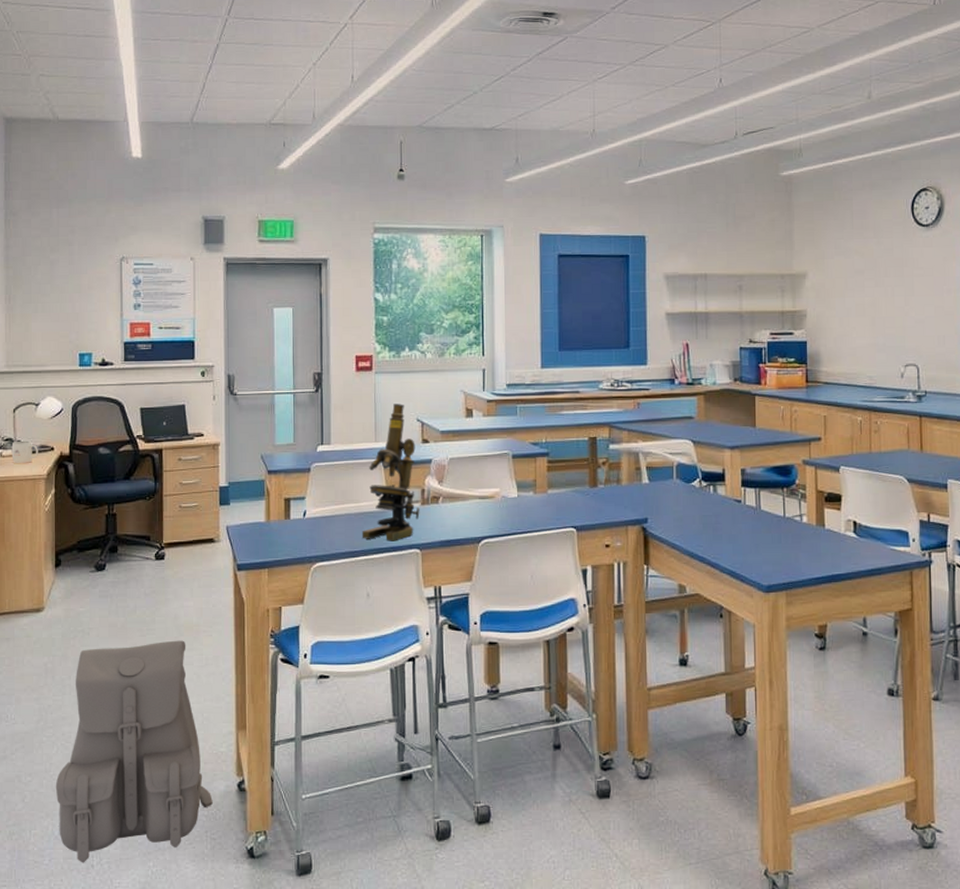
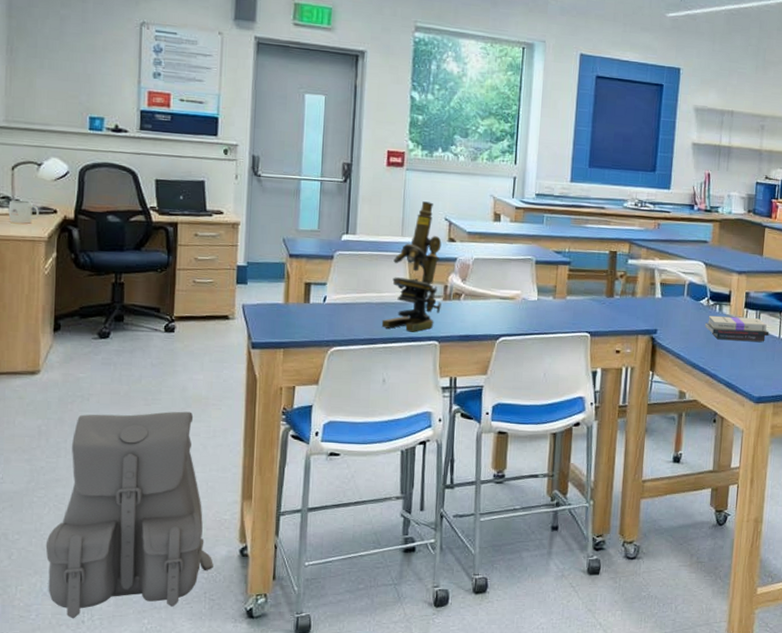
books: none [699,497,772,524] -> present [704,315,769,342]

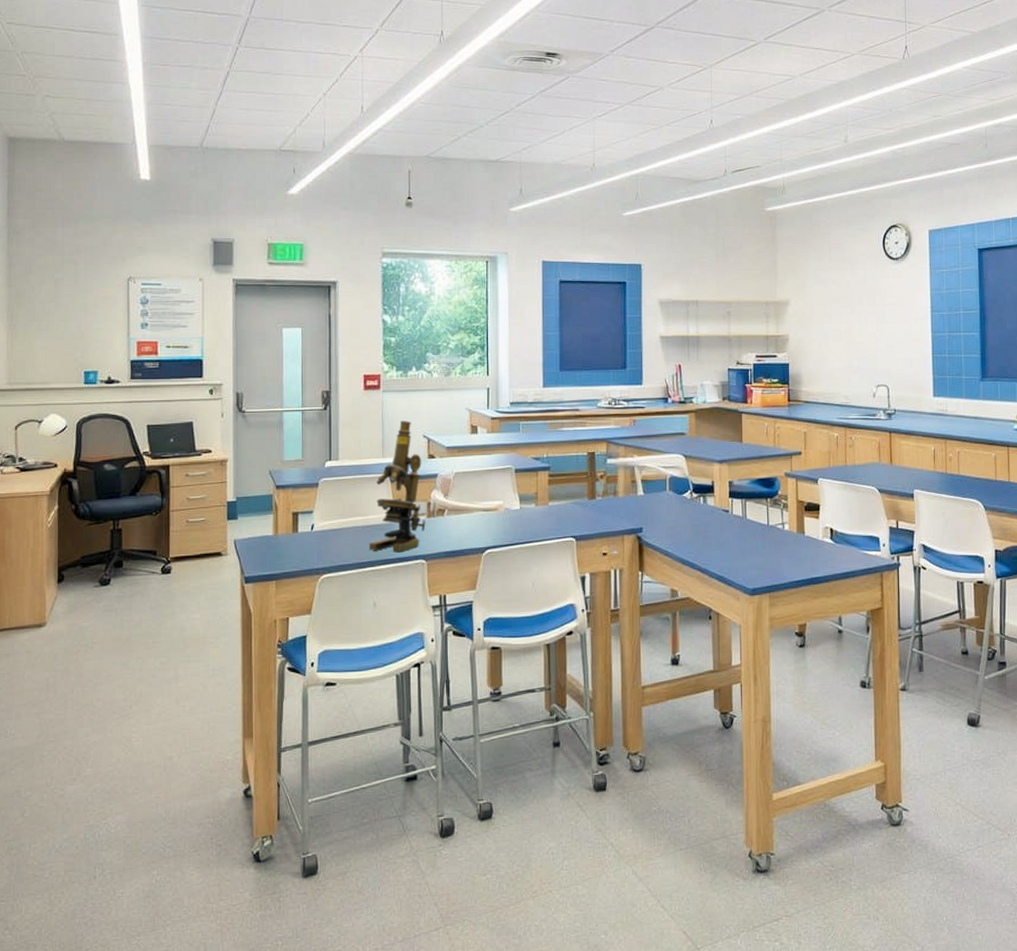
mug: present [8,200,39,224] -> none [13,457,41,481]
backpack: present [45,411,213,619] -> none [56,652,218,875]
books: present [704,315,769,342] -> none [690,507,757,533]

